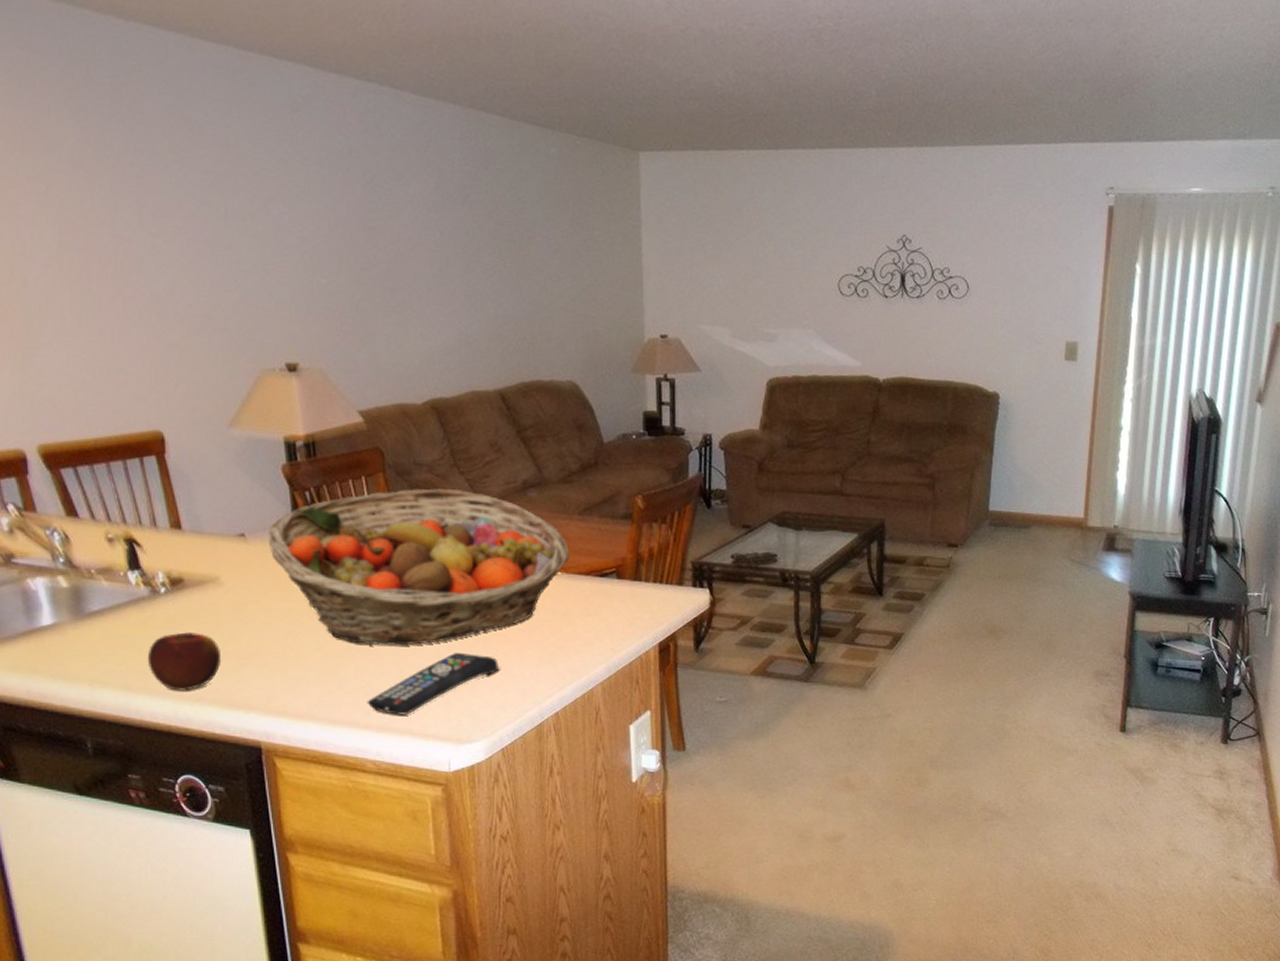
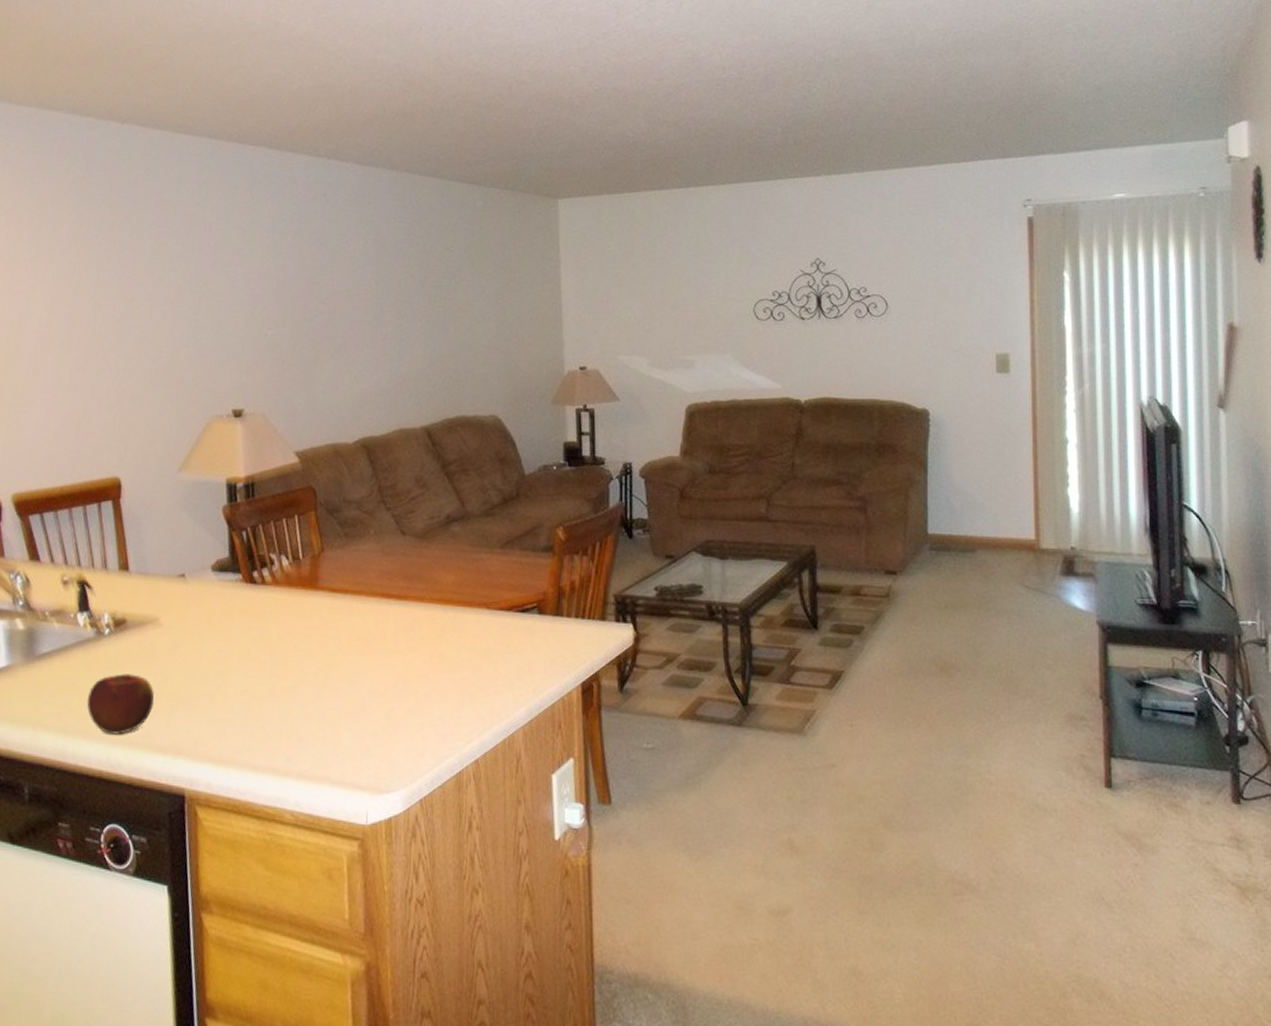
fruit basket: present [268,488,570,646] -> none [205,524,491,687]
remote control: present [367,653,499,715] -> none [288,694,419,762]

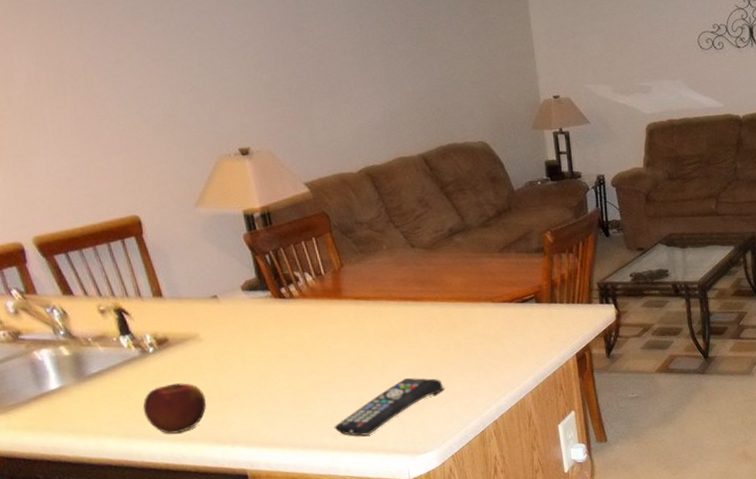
remote control: none [288,694,419,762] -> present [334,378,443,436]

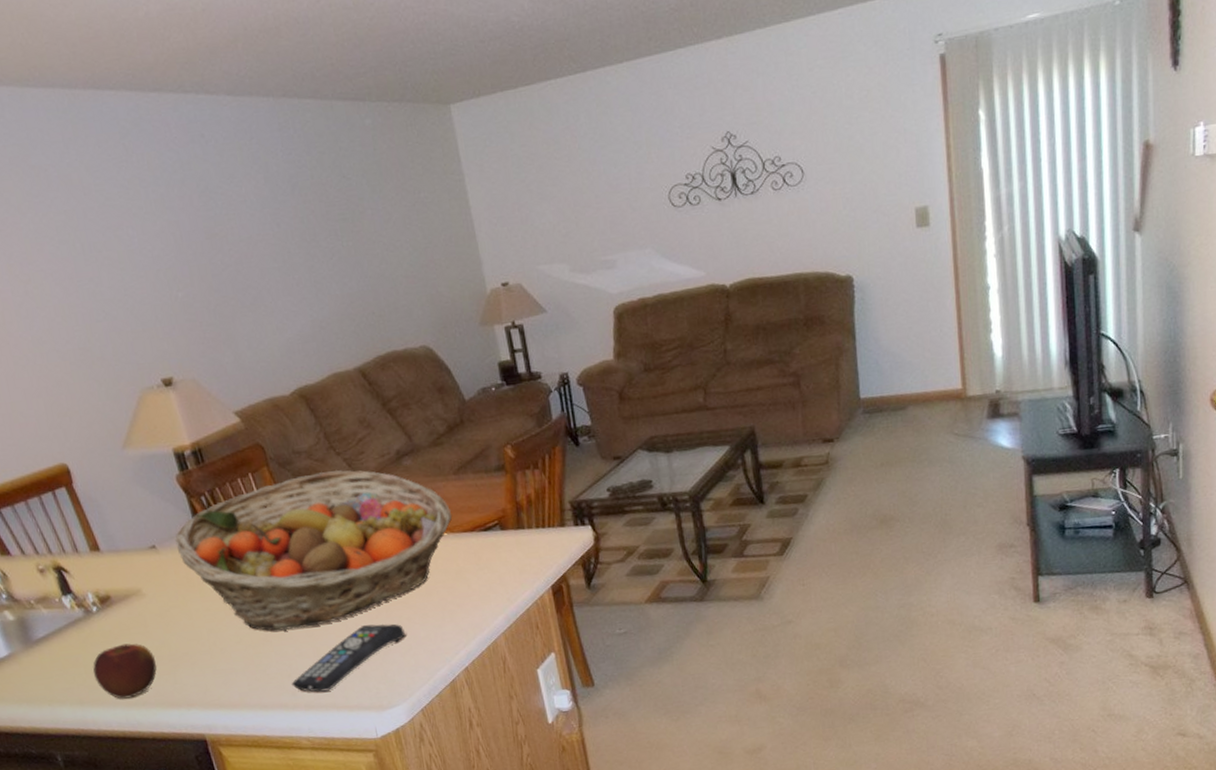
fruit basket: none [237,240,495,380] -> present [175,469,453,631]

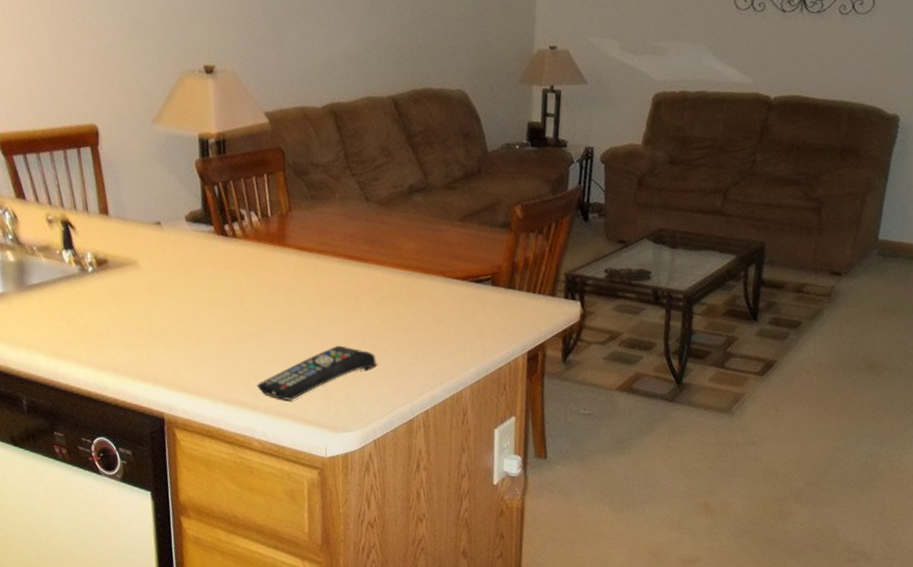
apple: present [93,643,157,699] -> none [75,308,136,362]
fruit basket: present [175,469,453,631] -> none [180,188,449,336]

